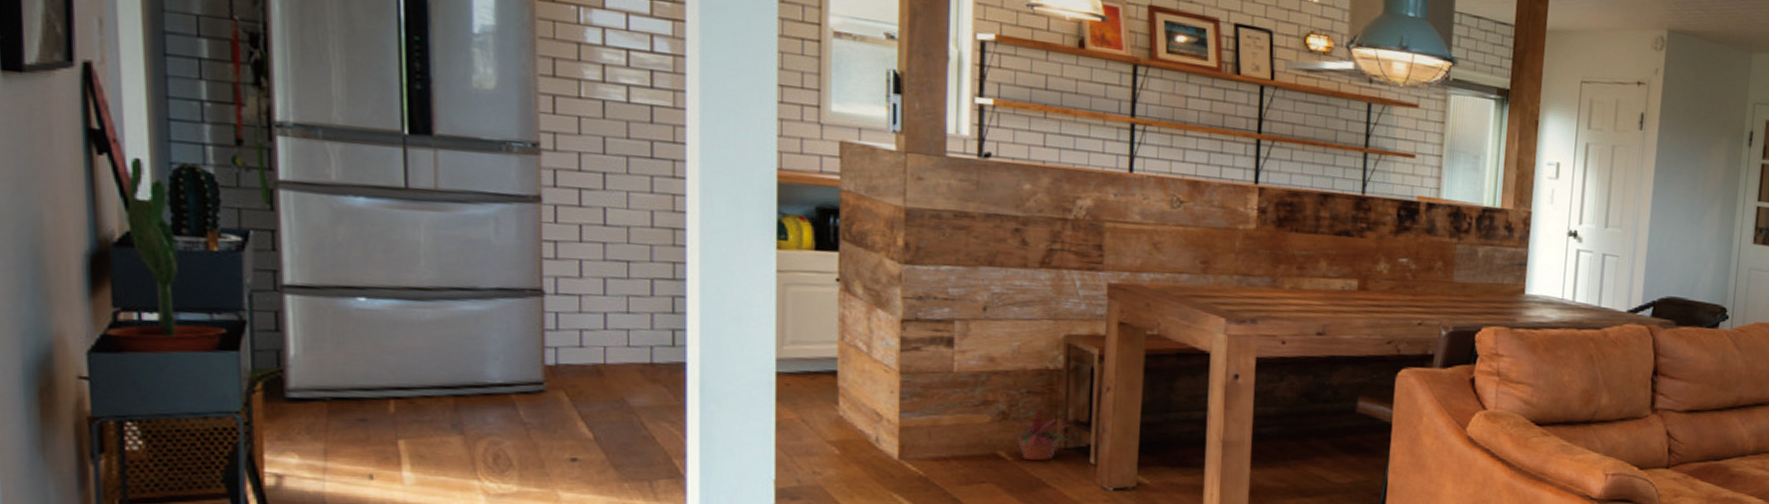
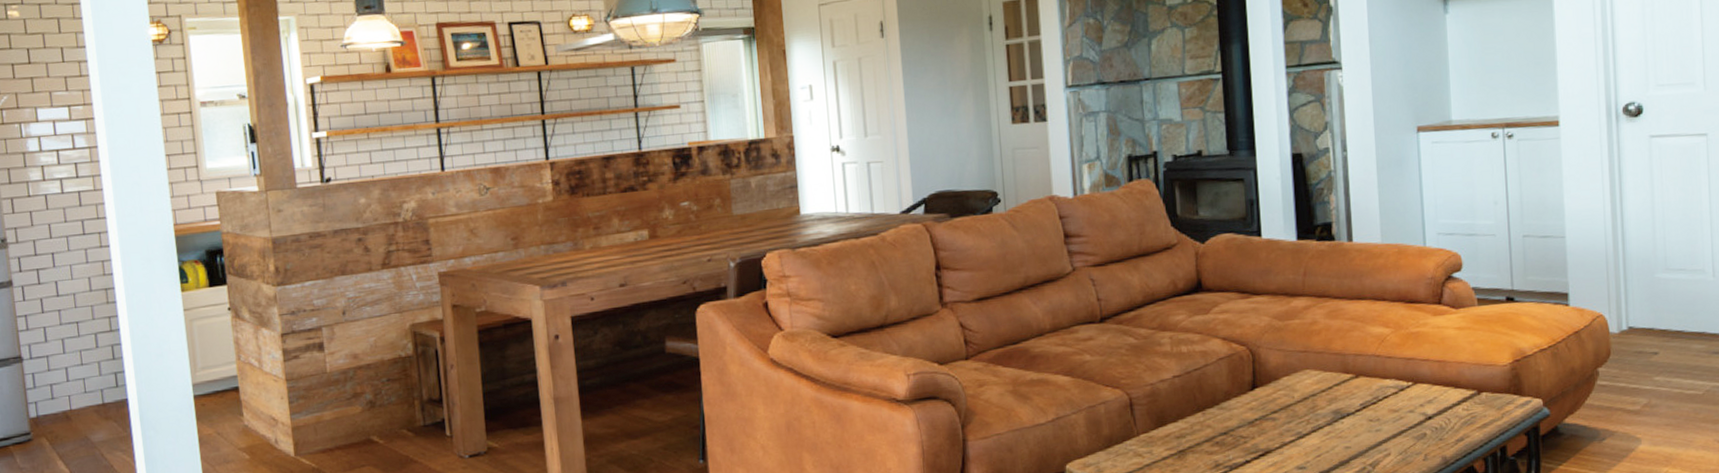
potted plant: present [1007,408,1073,462] -> none [376,392,428,441]

